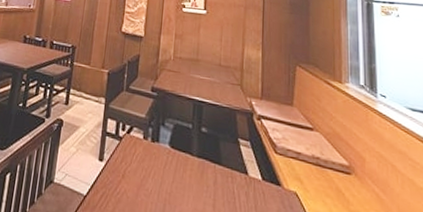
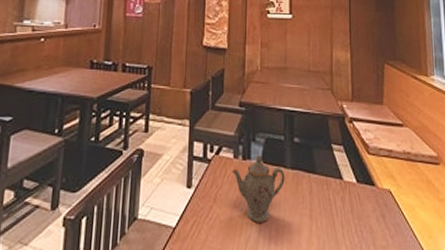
teapot: none [141,139,191,204] -> present [232,155,285,222]

